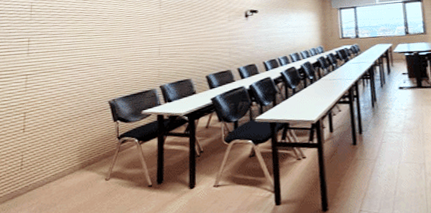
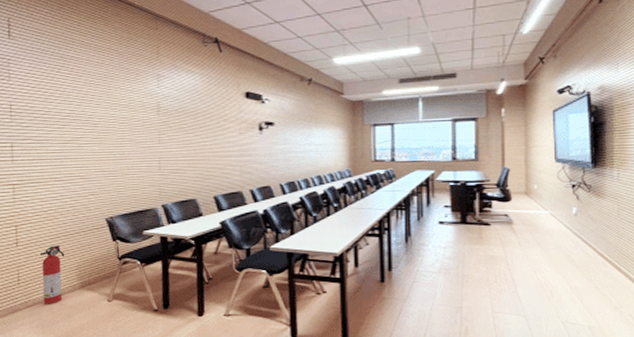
fire extinguisher: none [43,128,68,188] -> present [40,244,65,305]

